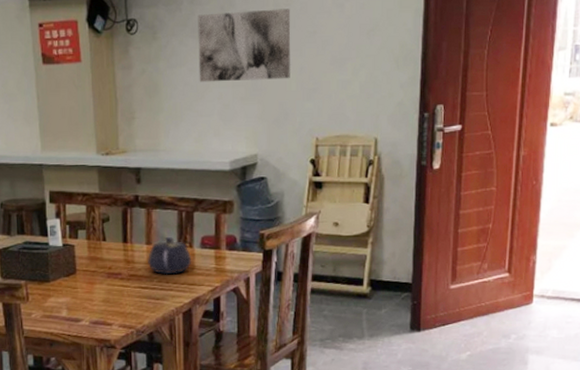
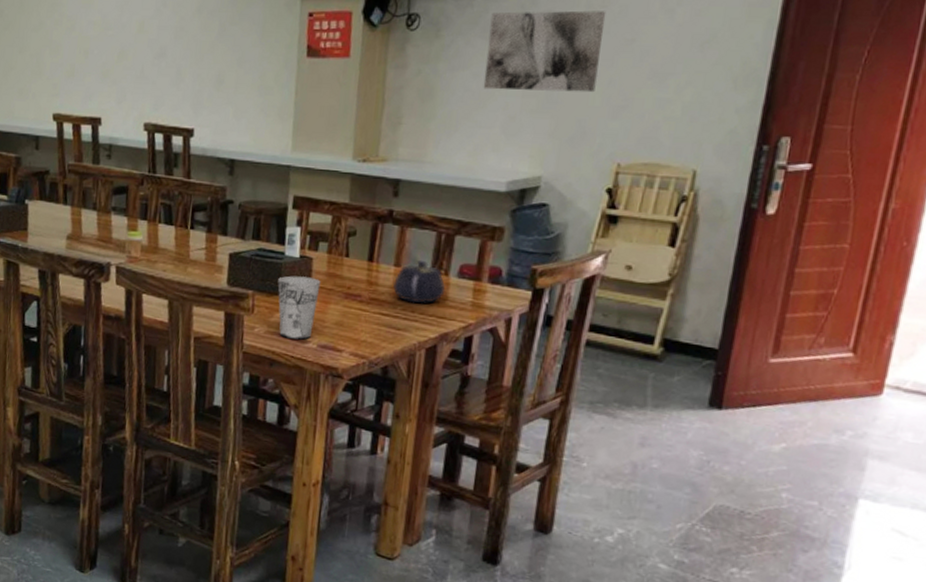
cup: none [46,263,85,319] -> present [277,275,321,340]

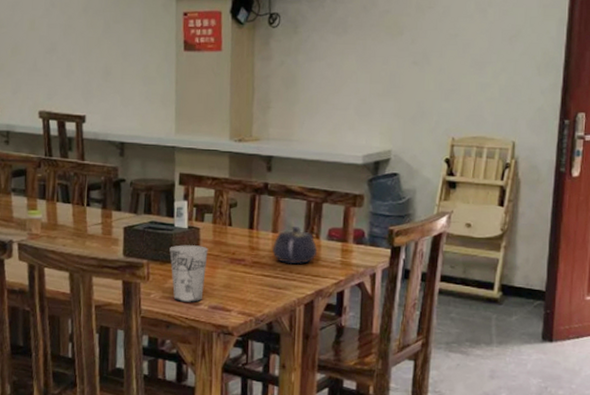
wall art: present [483,10,607,93] -> none [337,11,433,79]

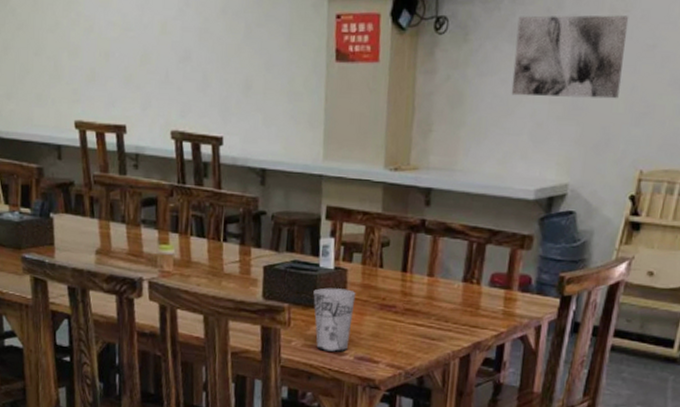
teapot: present [271,226,318,265] -> none [426,269,478,314]
wall art: none [337,11,433,79] -> present [511,15,629,99]

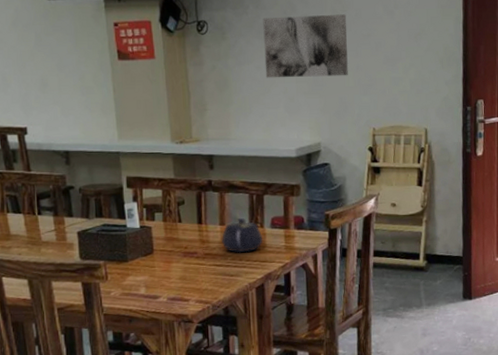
cup: present [313,287,356,352] -> none [124,243,162,297]
teapot: none [426,269,478,314] -> present [221,217,263,253]

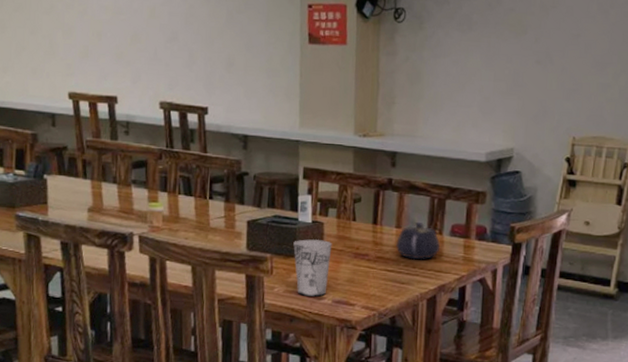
cup: none [124,243,162,297] -> present [293,239,332,297]
wall art: present [263,14,348,78] -> none [461,9,557,78]

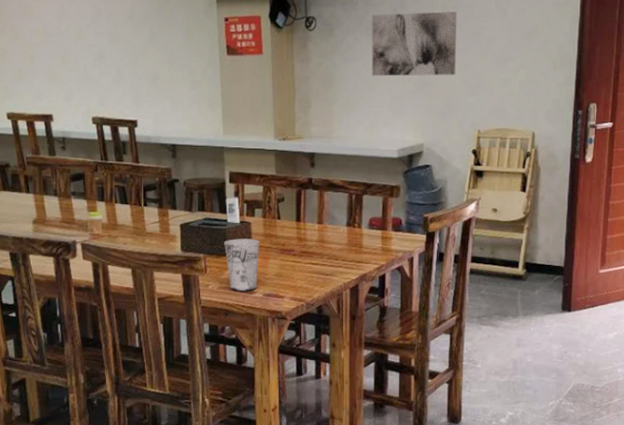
teapot: present [395,221,441,260] -> none [318,217,360,253]
wall art: none [461,9,557,78] -> present [371,11,457,77]

